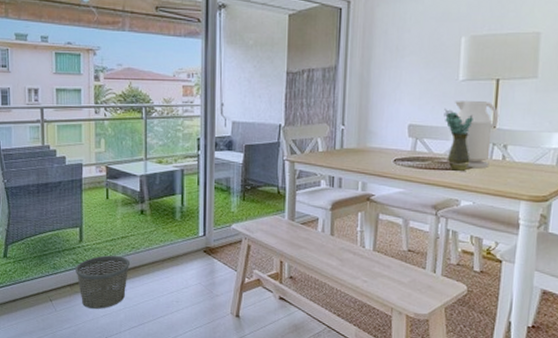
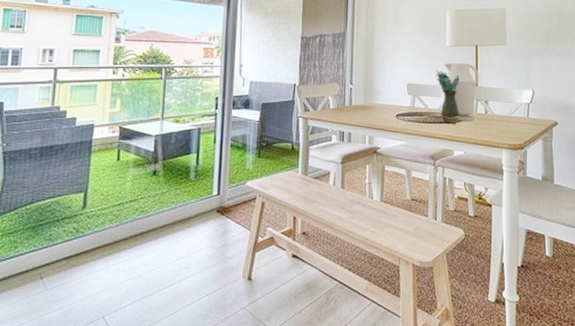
basket: present [75,255,131,309] -> none [74,222,138,283]

